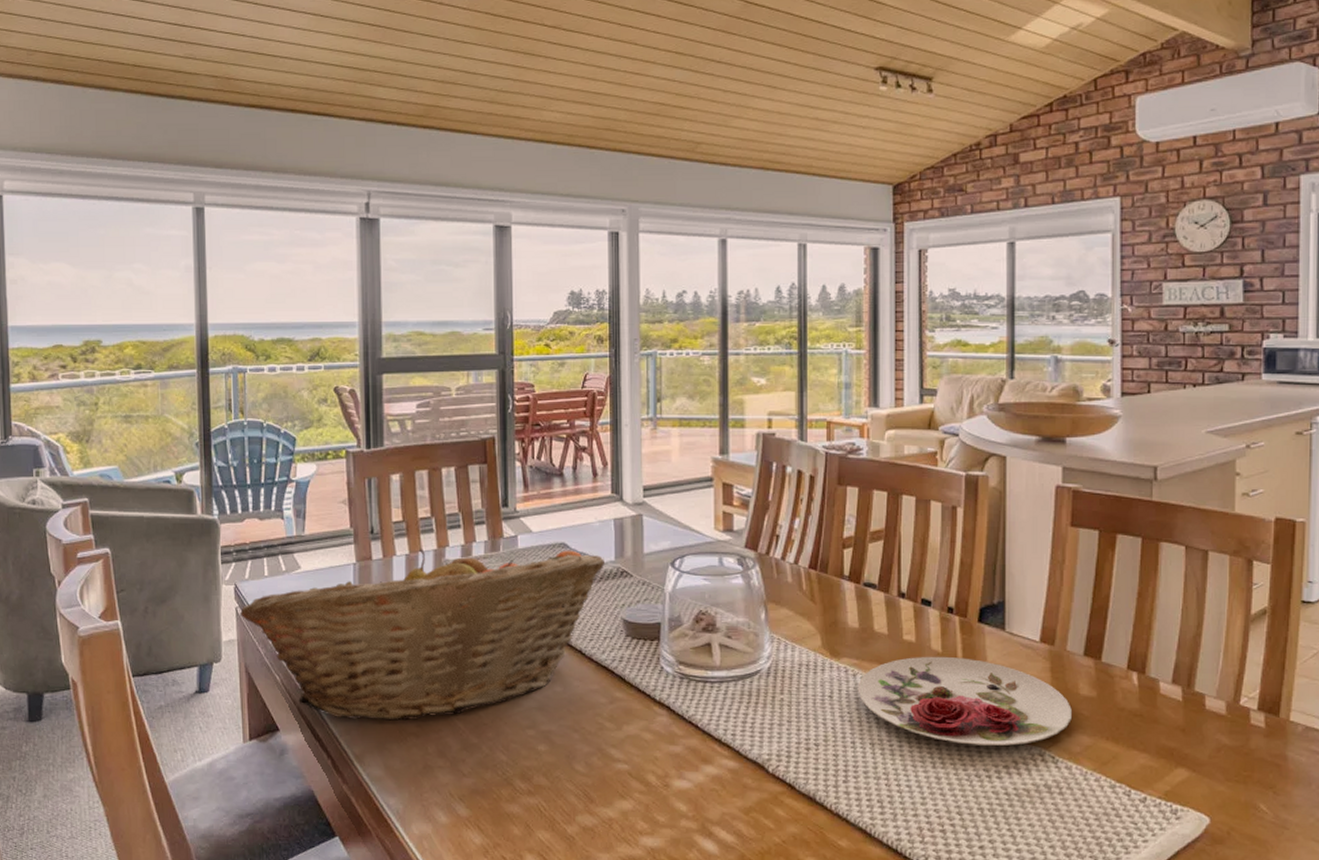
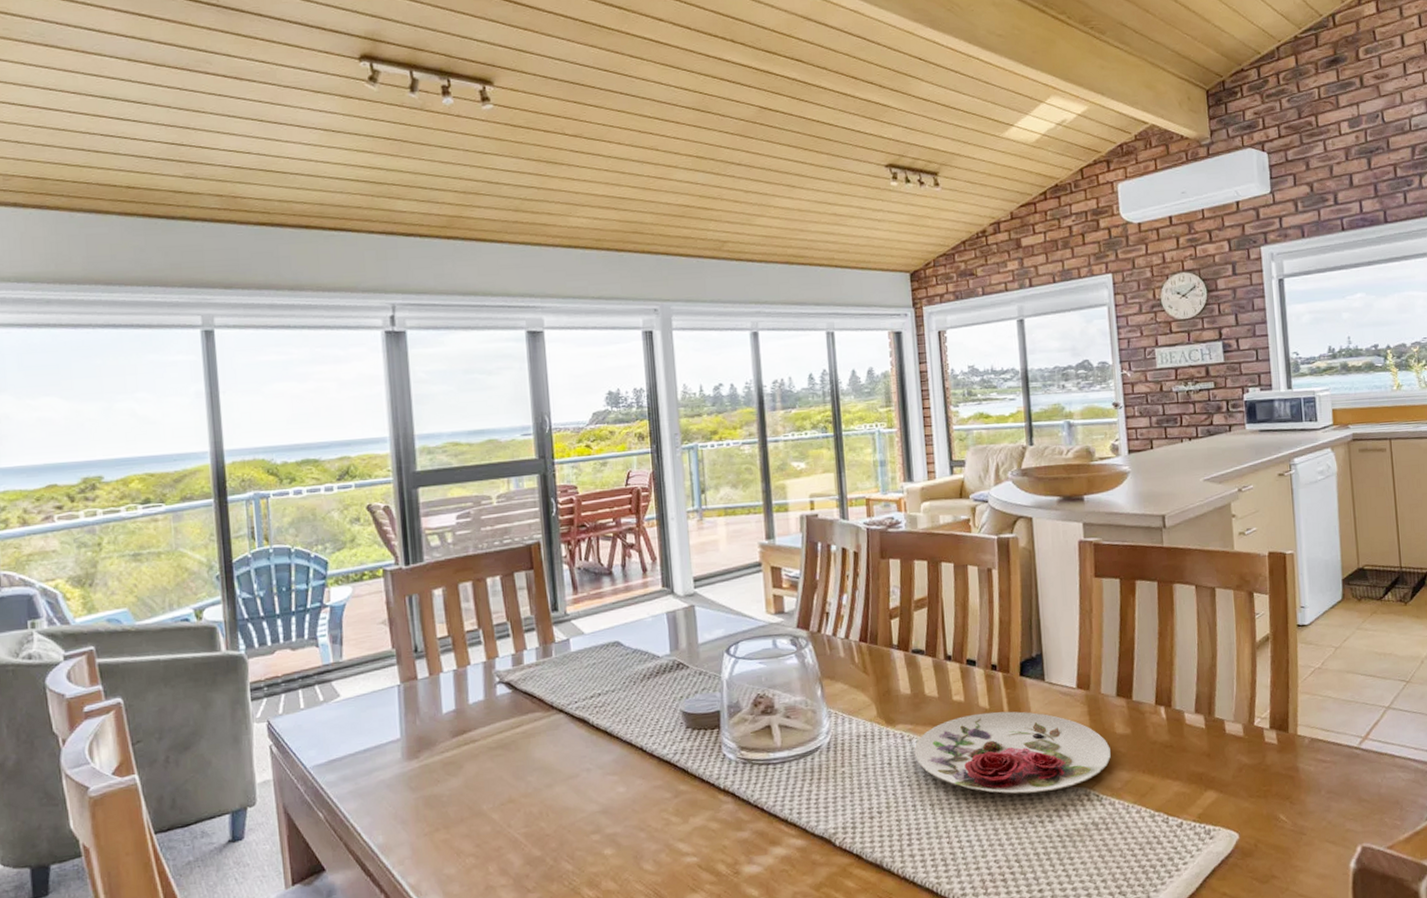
fruit basket: present [240,549,604,721] -> none [275,647,660,849]

